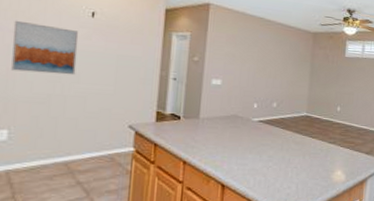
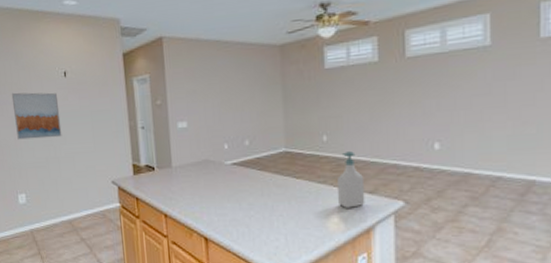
soap bottle: none [343,121,364,164] -> present [337,151,365,208]

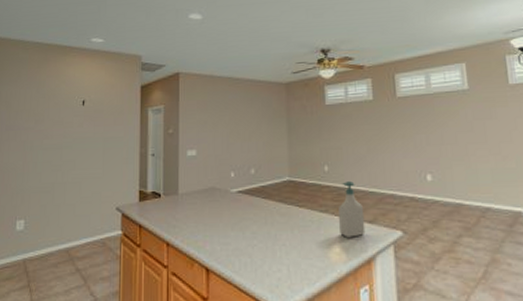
wall art: present [11,92,62,140] -> none [26,118,74,164]

